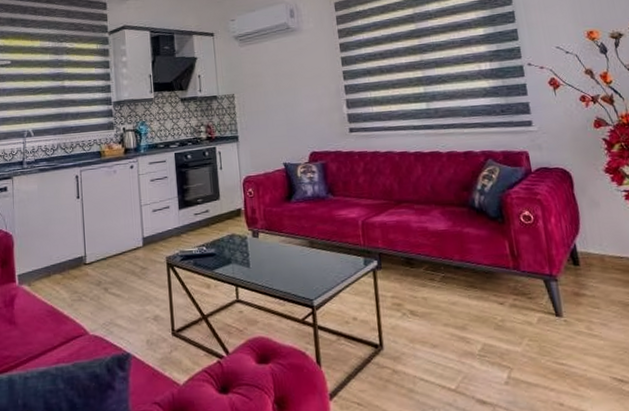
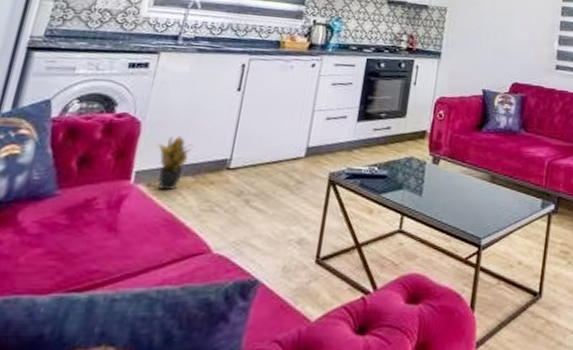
potted plant: none [29,242,55,288] -> present [157,135,194,191]

